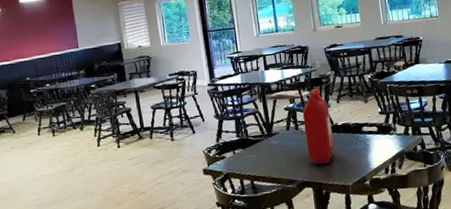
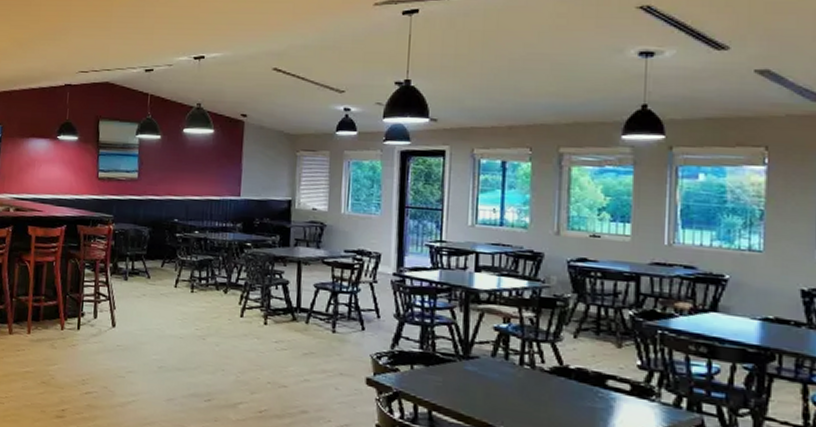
ketchup jug: present [302,89,334,165] -> none [517,311,560,415]

